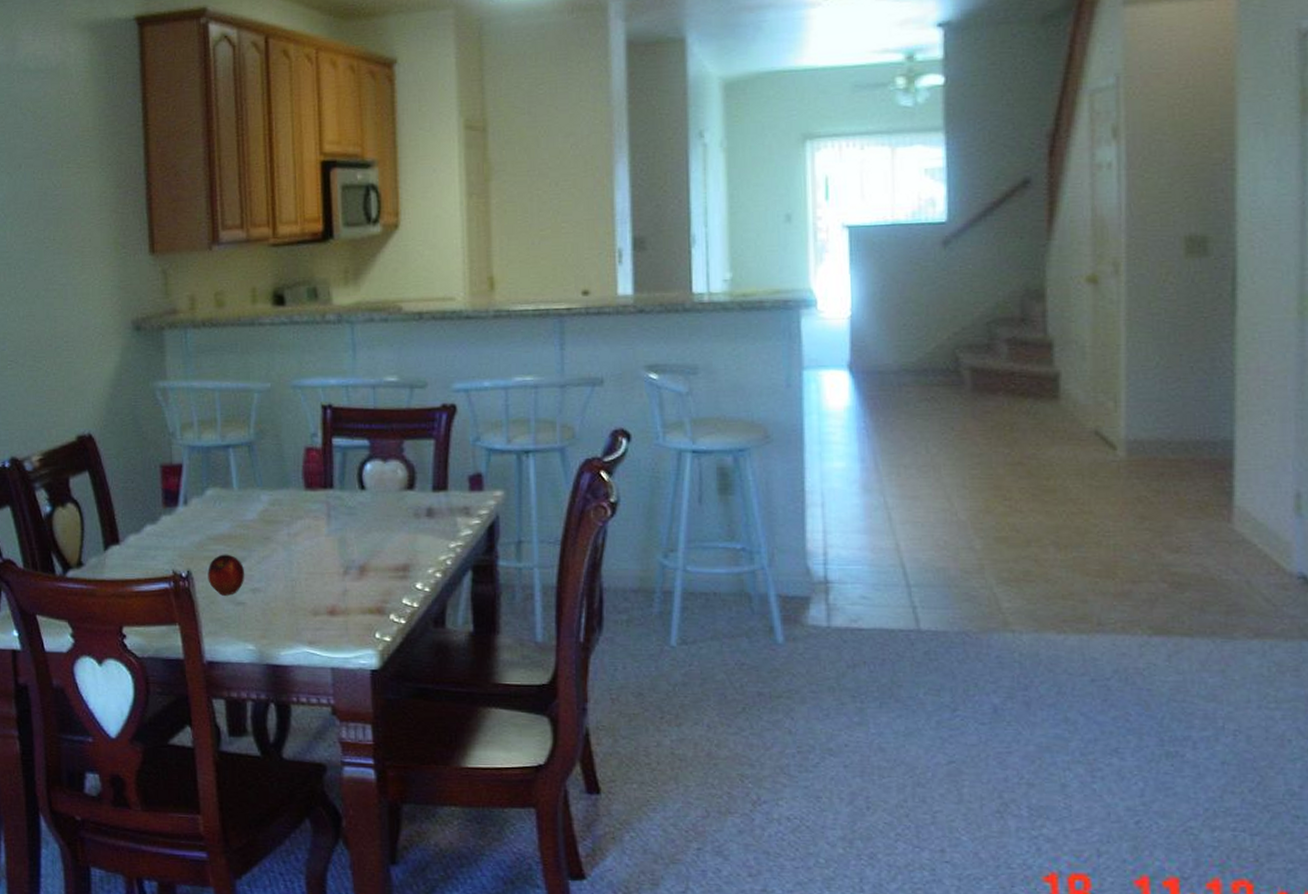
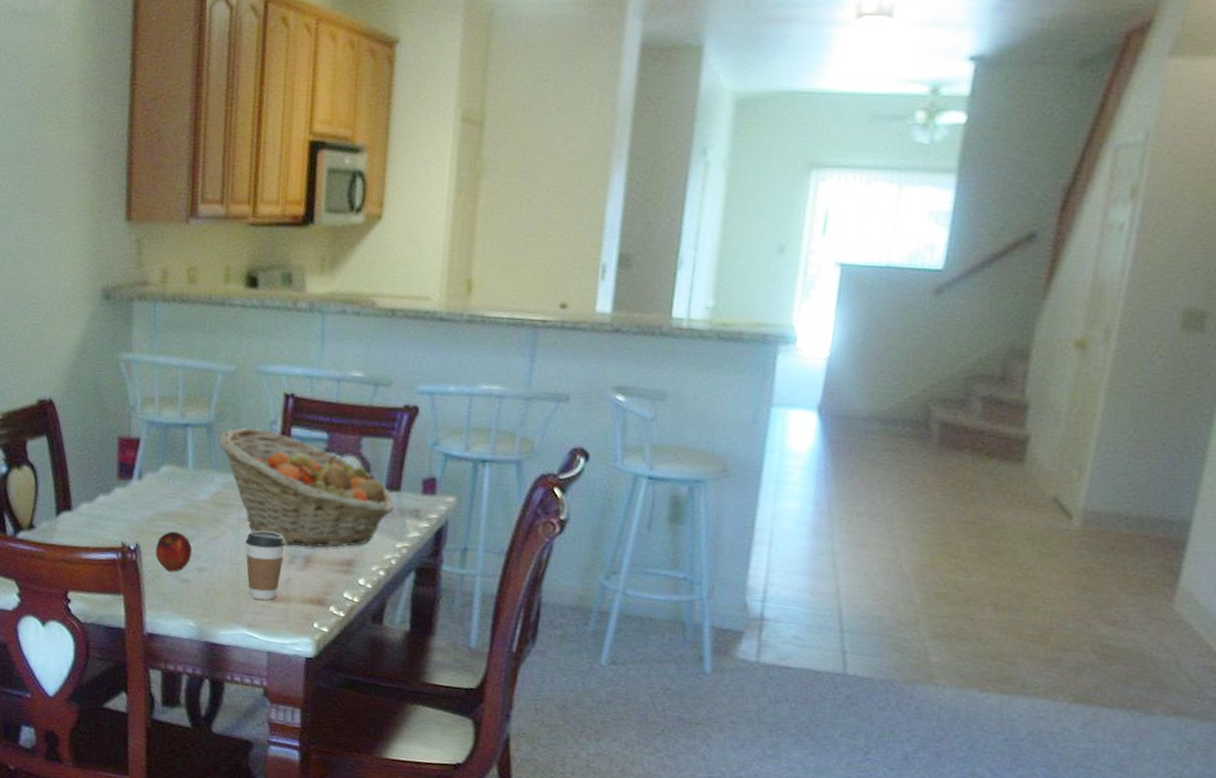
fruit basket: none [260,443,444,557] -> present [218,428,395,549]
coffee cup: none [298,545,338,614] -> present [246,531,286,600]

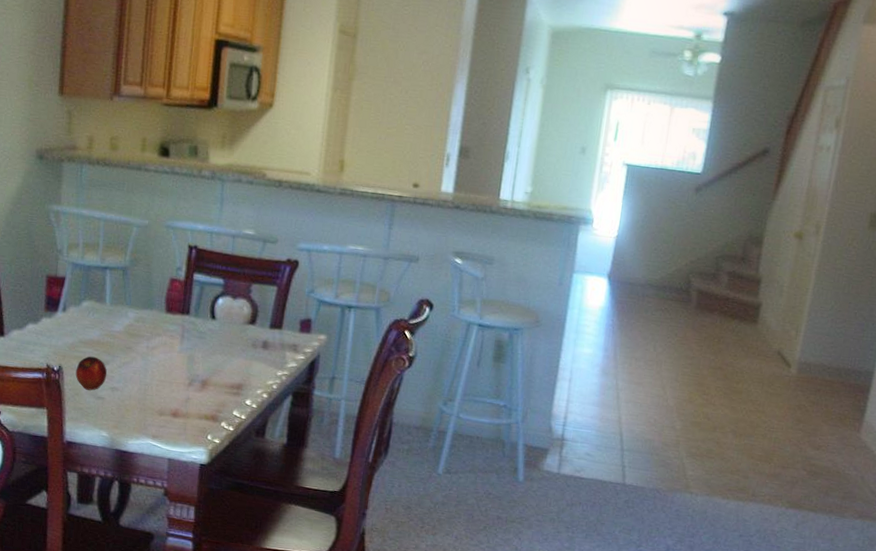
fruit basket: present [218,428,395,549] -> none [132,272,277,374]
coffee cup: present [246,531,286,600] -> none [152,358,186,416]

